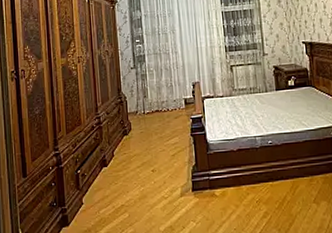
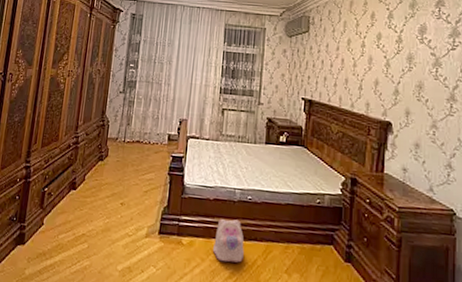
plush toy: none [244,164,274,205] -> present [212,219,244,263]

